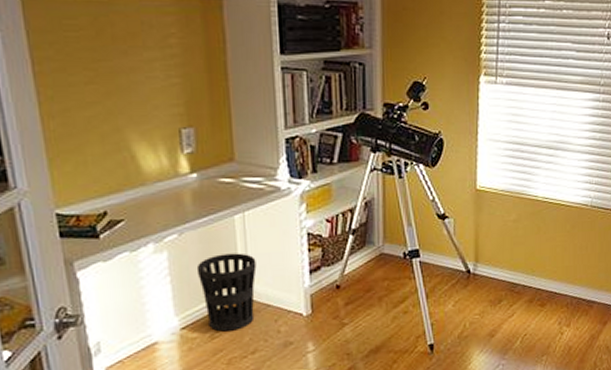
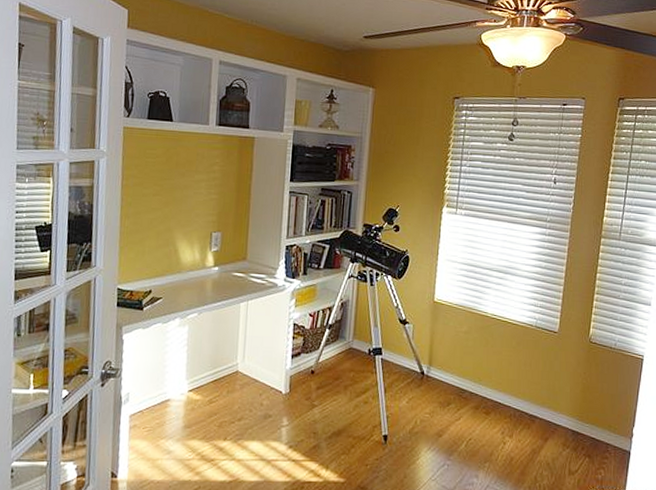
wastebasket: present [196,253,257,332] -> none [207,333,252,398]

